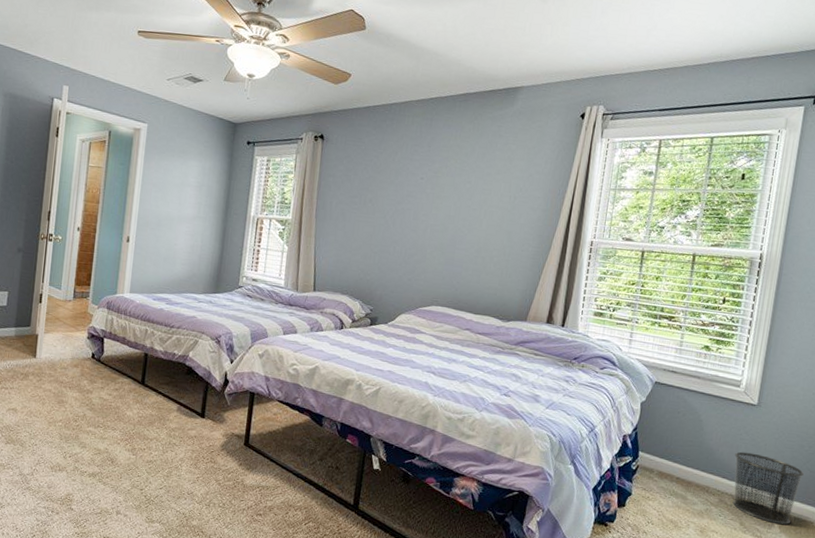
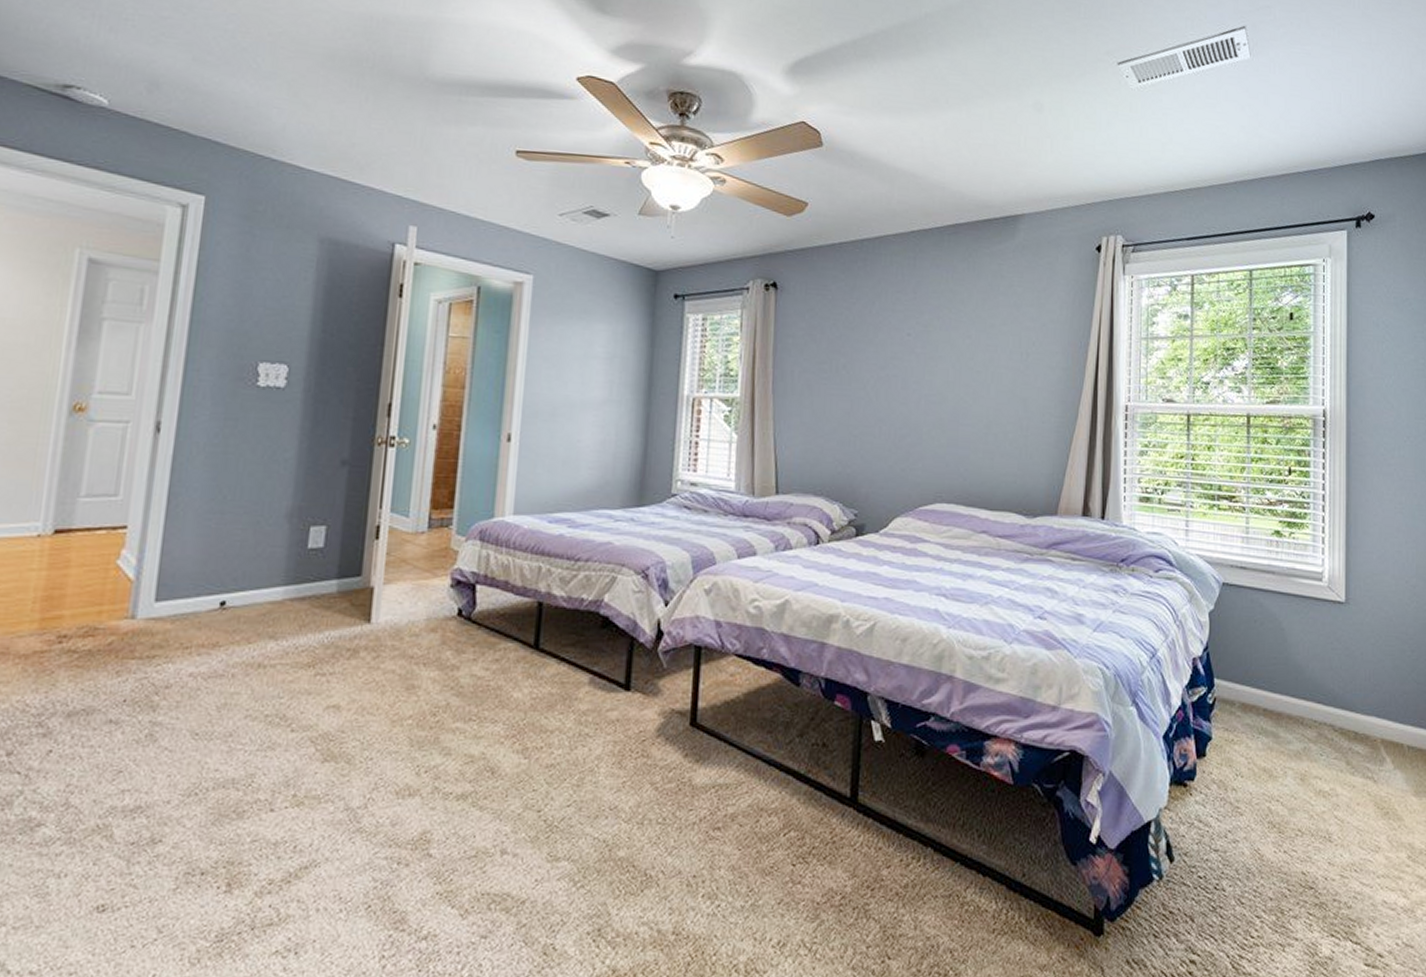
waste bin: present [732,451,805,525] -> none [1328,665,1411,757]

